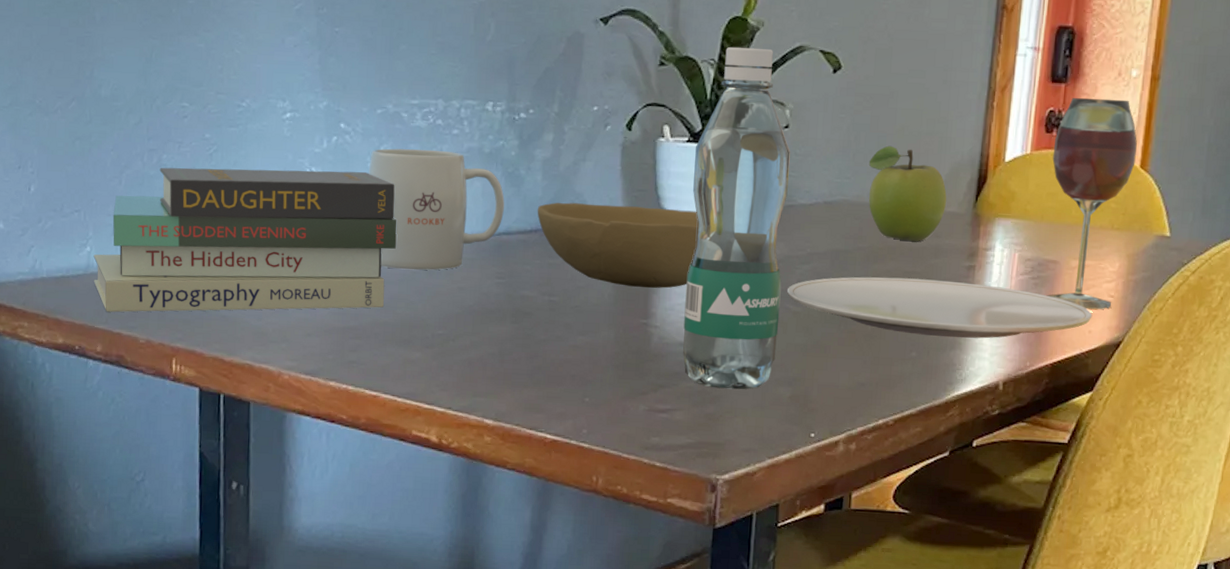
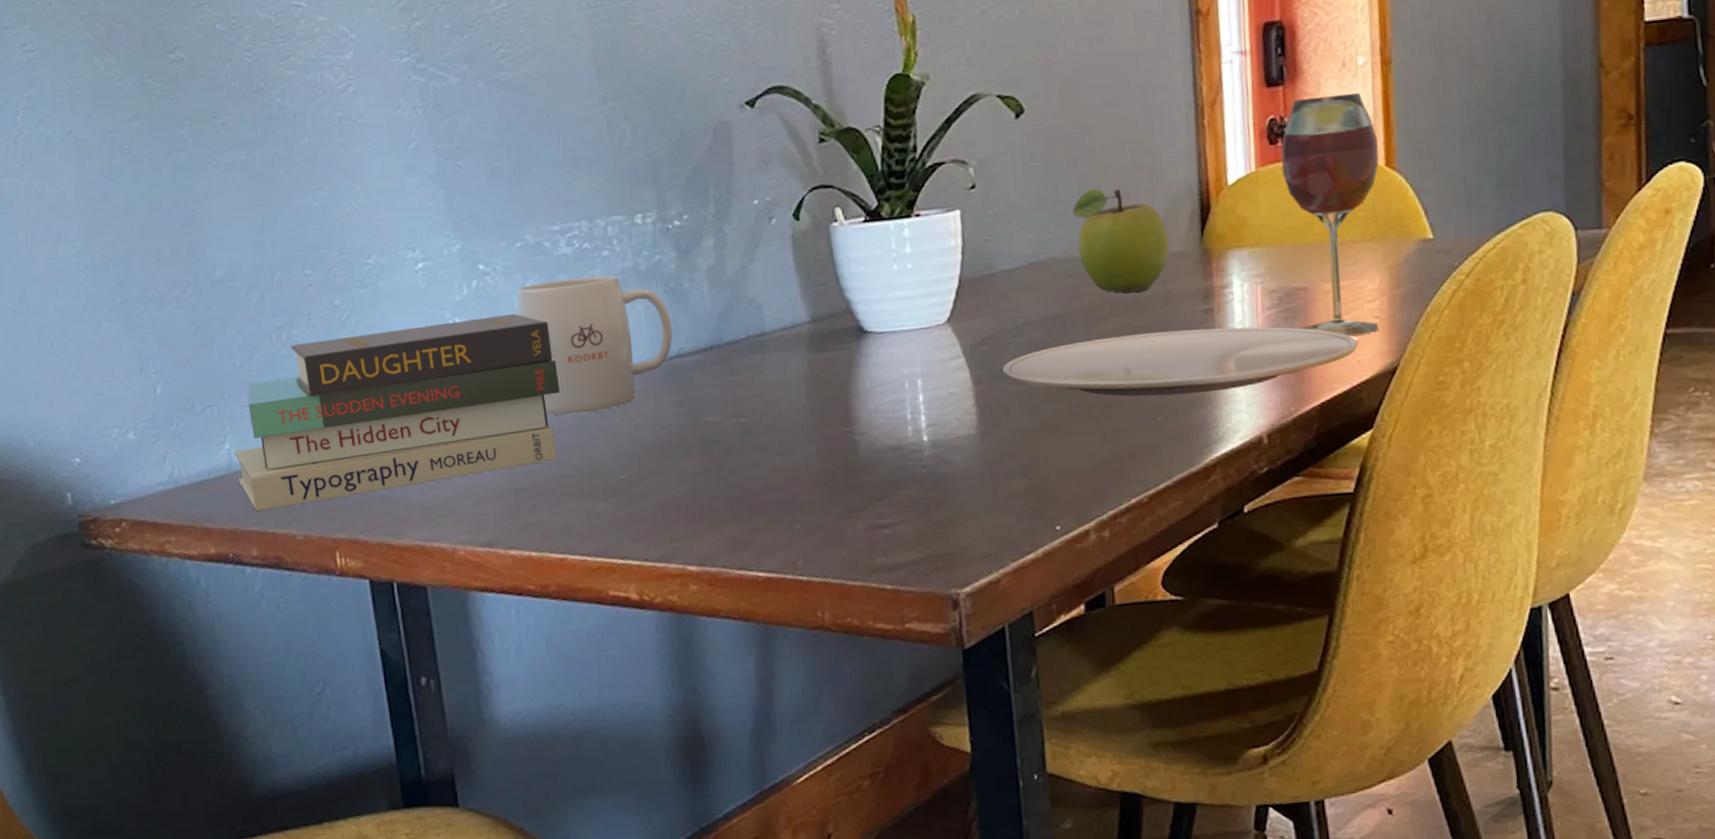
bowl: present [537,202,699,288] -> none [708,297,894,394]
bottle: present [683,47,790,390] -> none [874,103,1002,492]

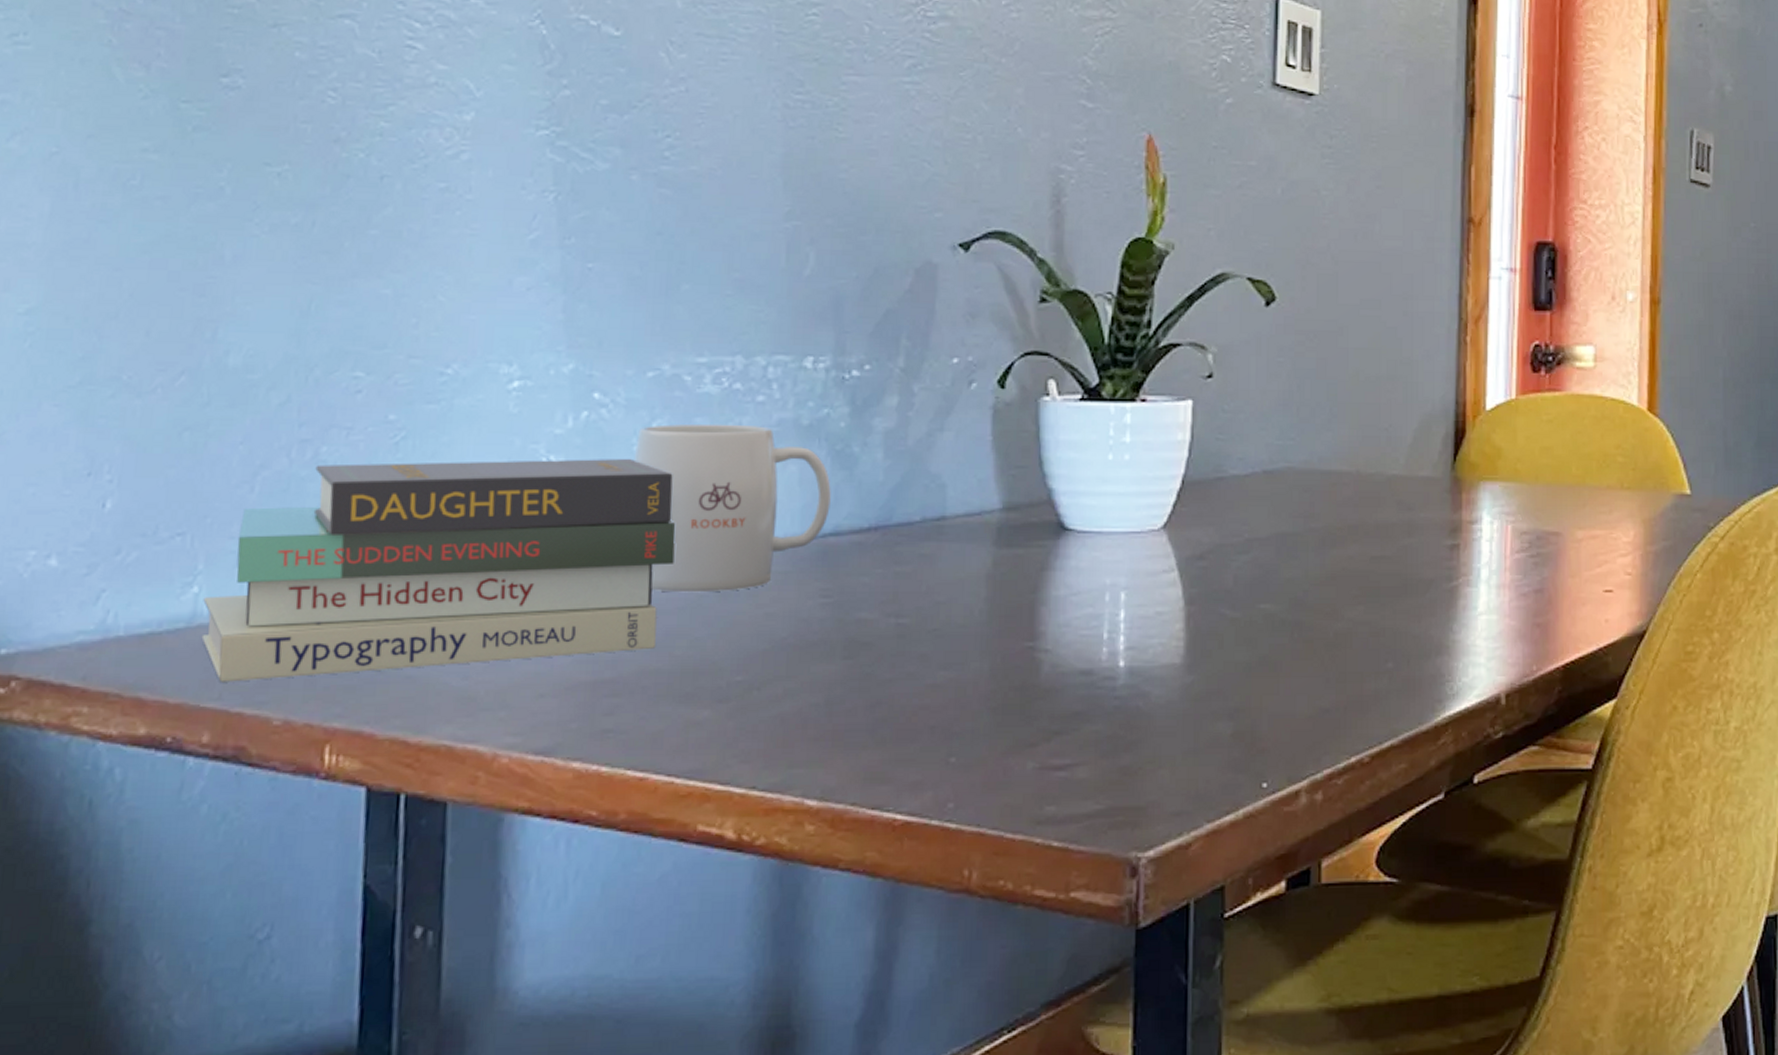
plate: present [1003,326,1359,397] -> none [1222,565,1608,640]
fruit: present [1072,188,1169,293] -> none [1317,395,1417,518]
wineglass: present [1281,92,1379,337] -> none [1543,327,1641,592]

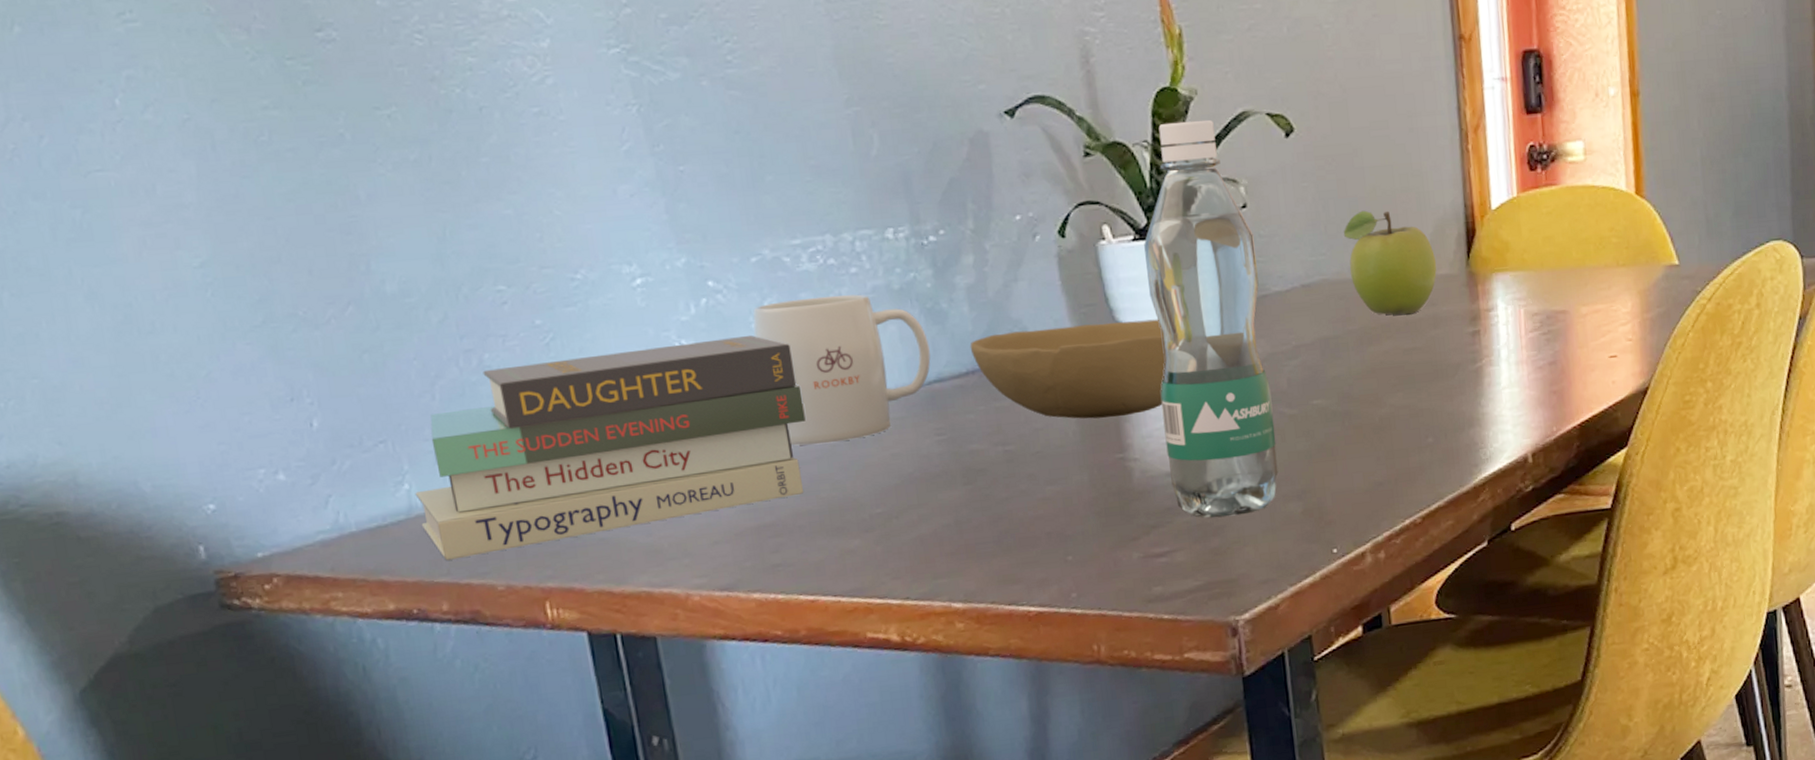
bowl: none [877,488,1100,597] -> present [970,319,1166,419]
bottle: none [1084,276,1216,730] -> present [1144,119,1279,518]
fruit: none [1317,395,1417,518] -> present [1343,210,1437,315]

